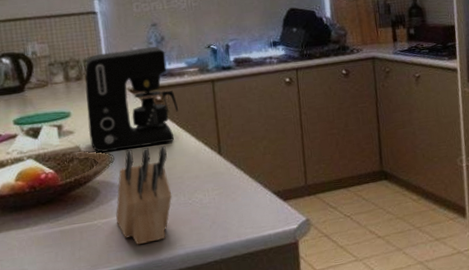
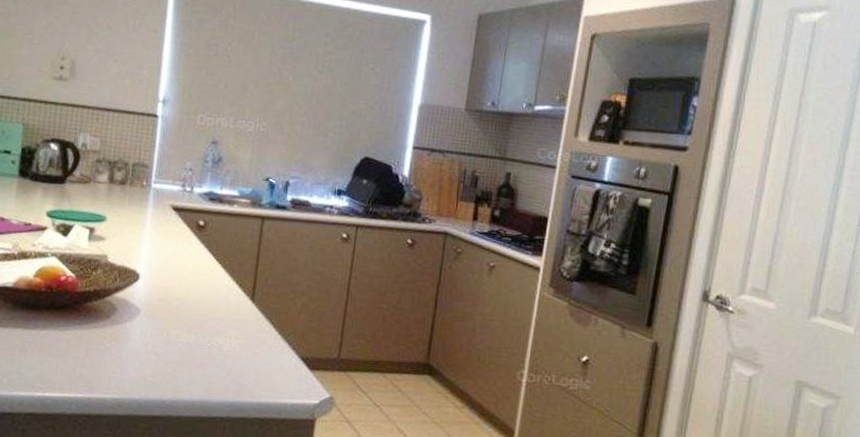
coffee maker: present [85,46,179,153] -> none [119,160,220,274]
knife block: present [115,145,173,245] -> none [126,271,197,379]

